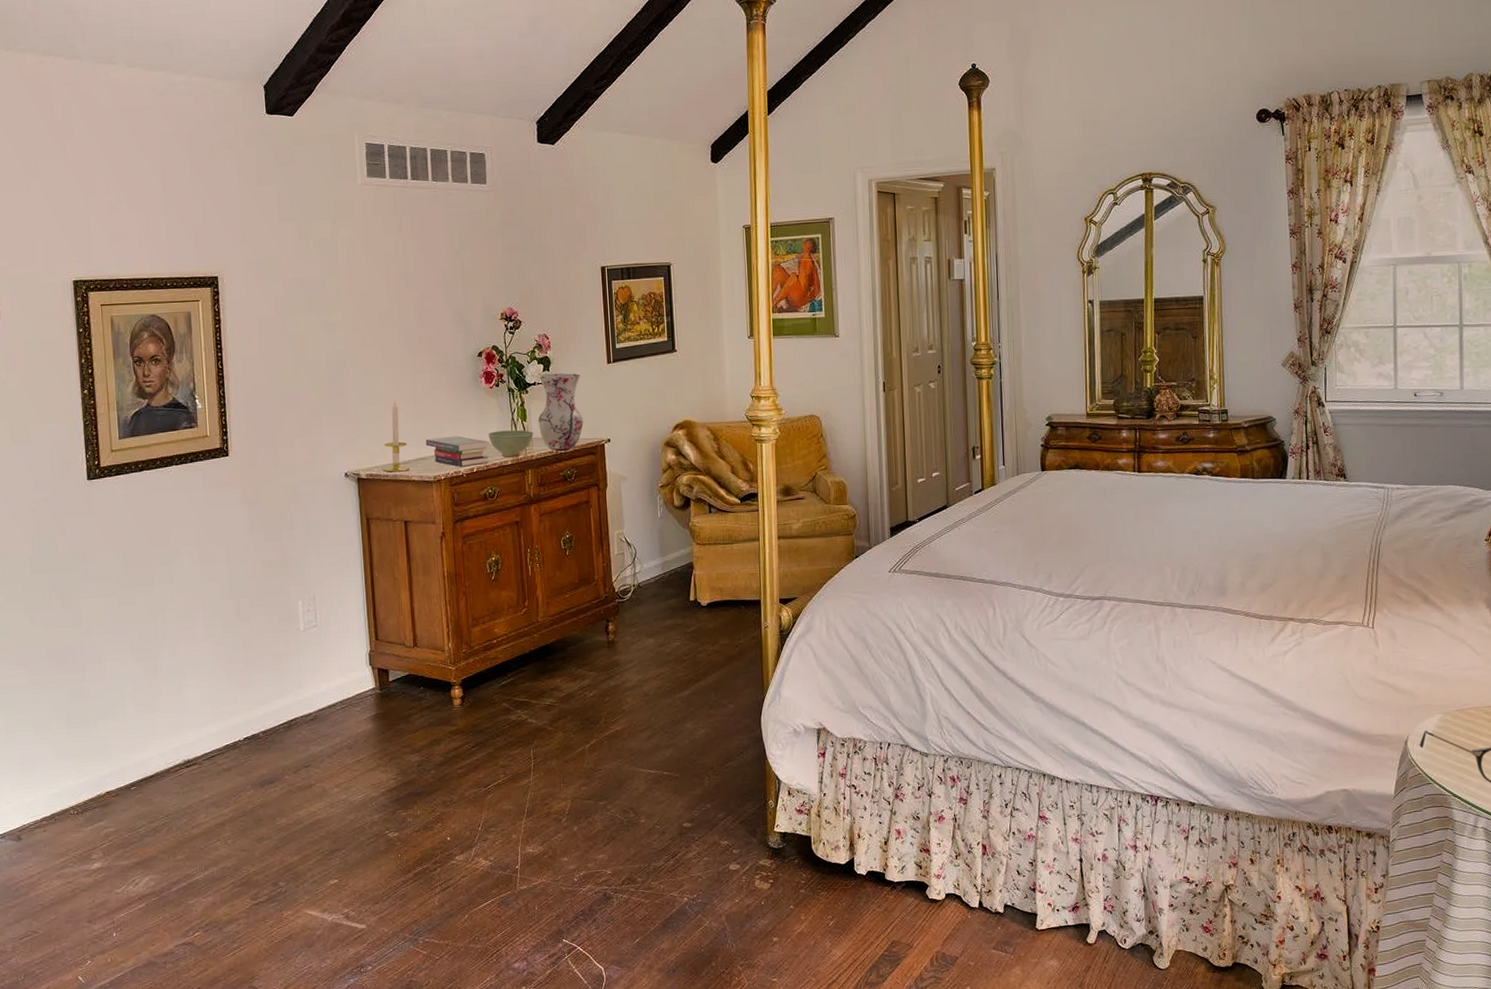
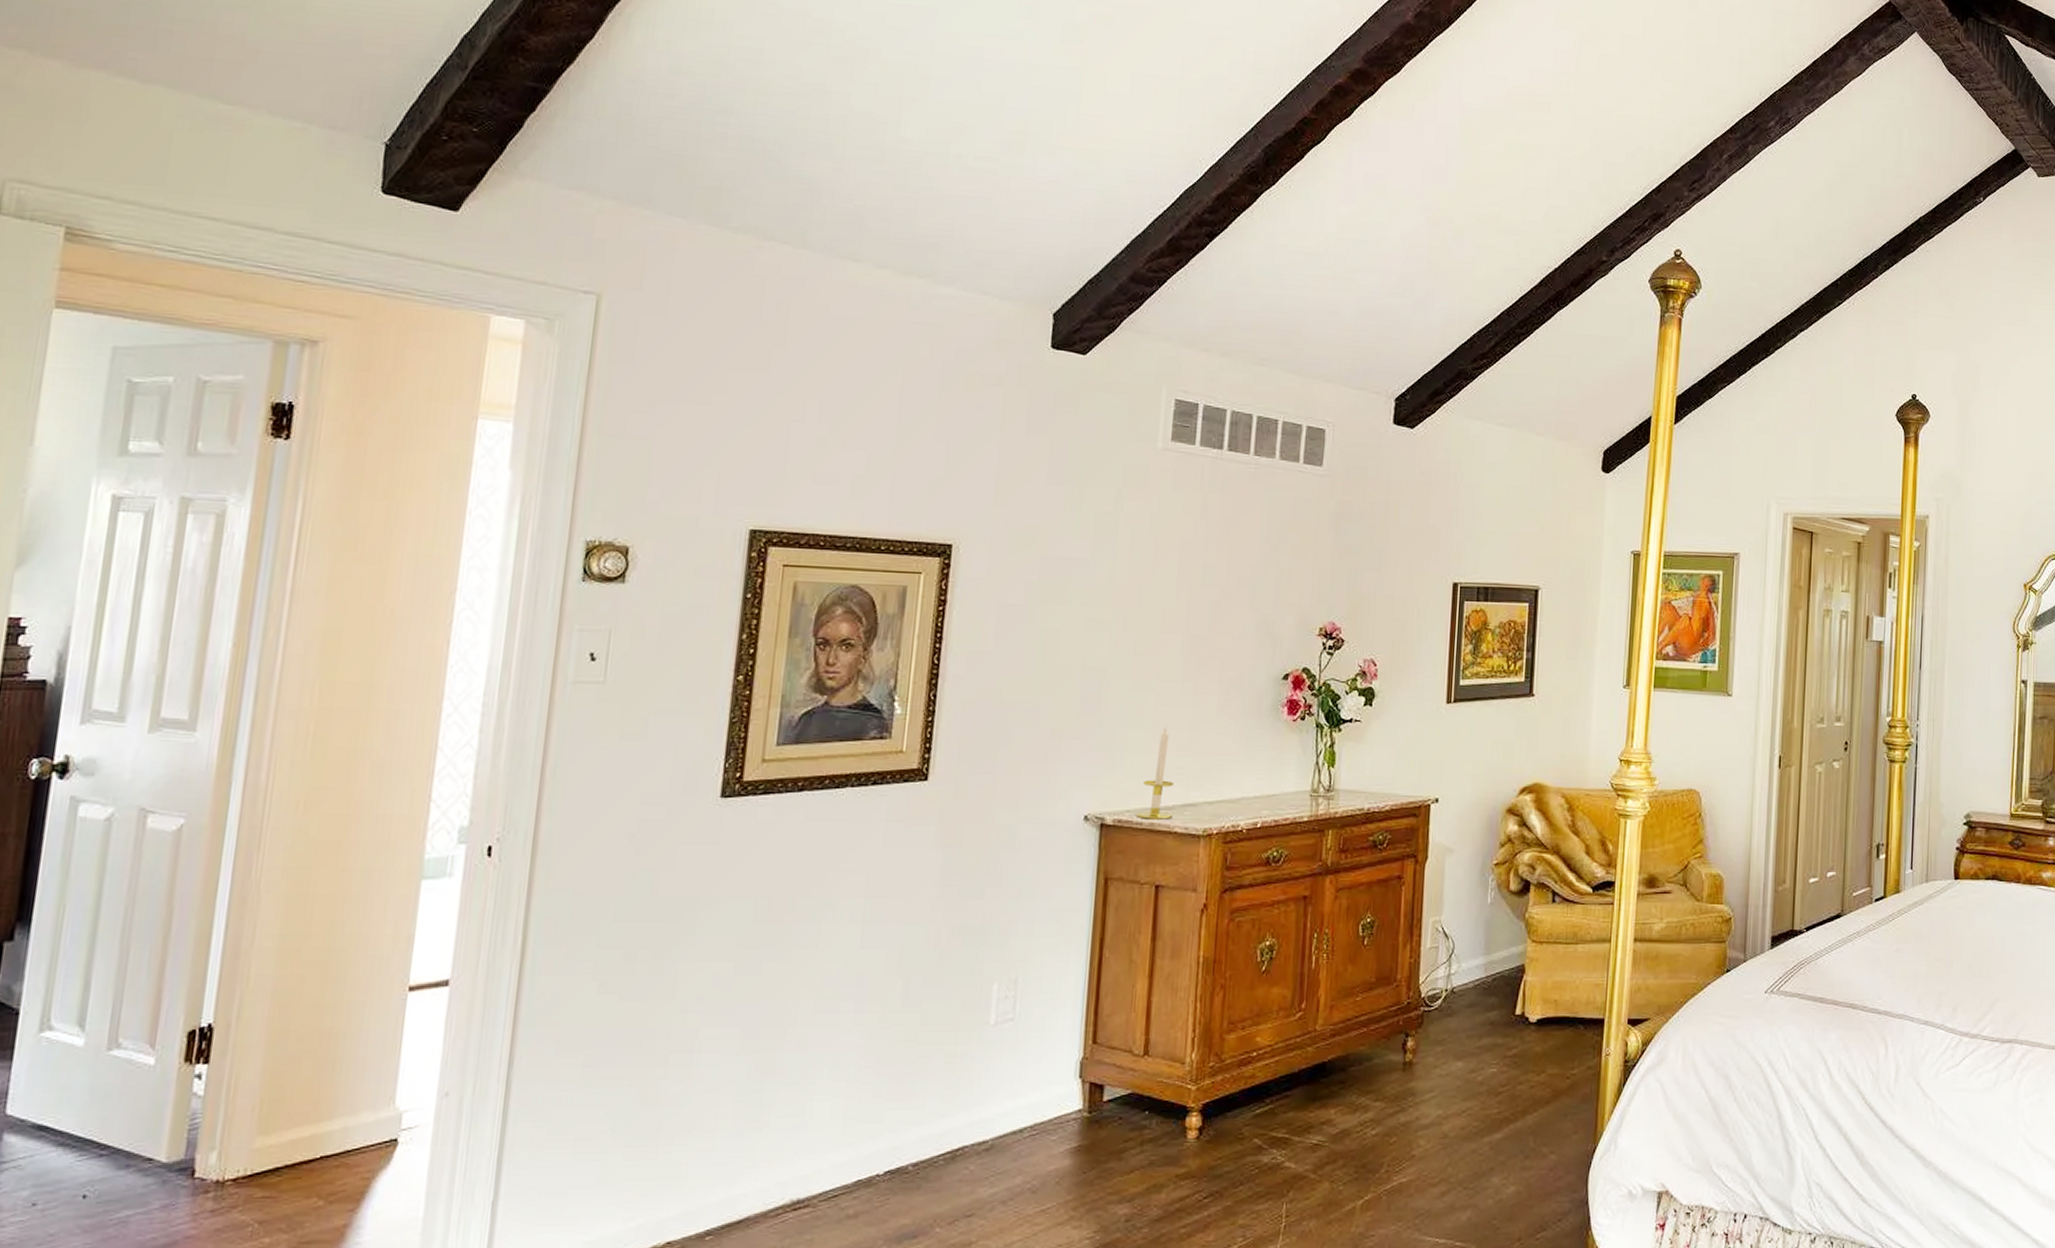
books: present [425,436,490,467] -> none [1198,778,1283,820]
bowl: present [488,430,534,458] -> none [1282,777,1342,813]
vase: present [538,372,583,452] -> none [1348,709,1411,810]

